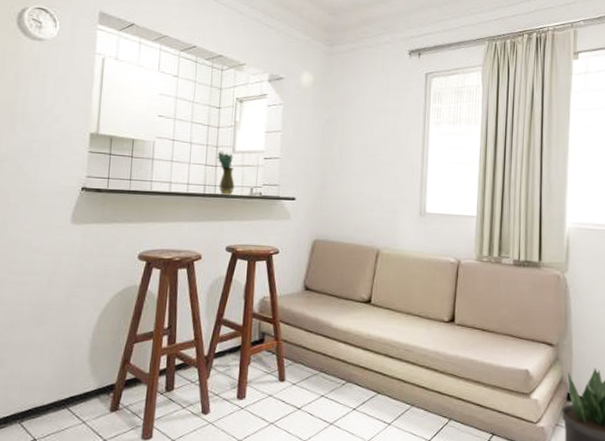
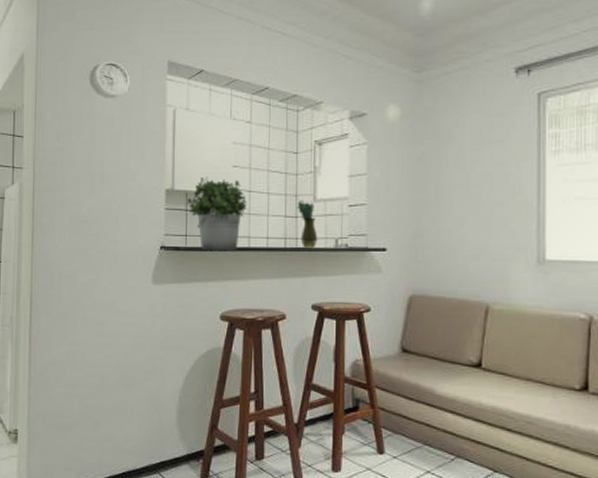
potted plant: none [111,123,170,195] -> present [187,176,247,251]

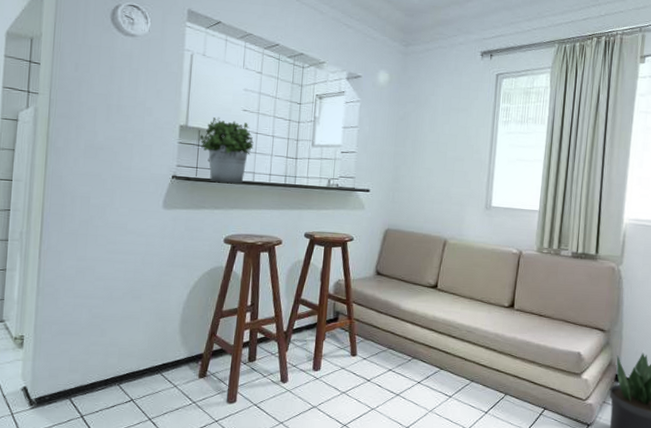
vase: present [297,199,318,248] -> none [297,143,314,186]

